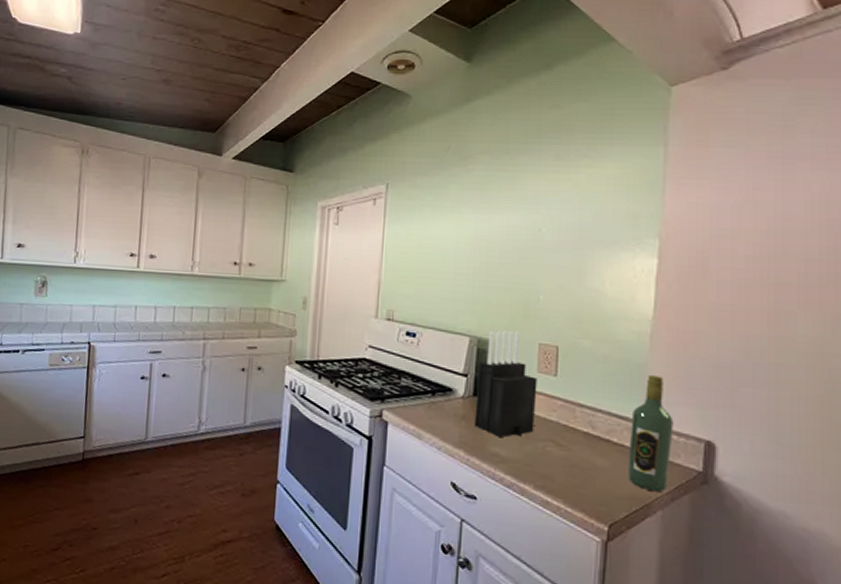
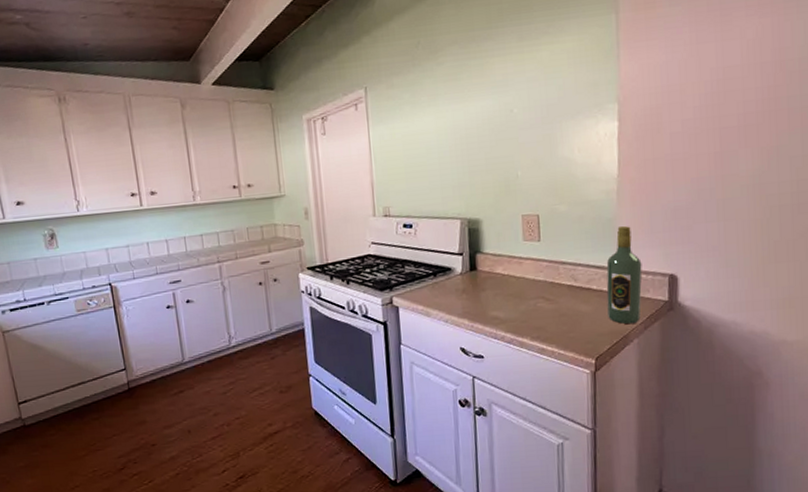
knife block: present [474,330,537,438] -> none [471,206,526,303]

